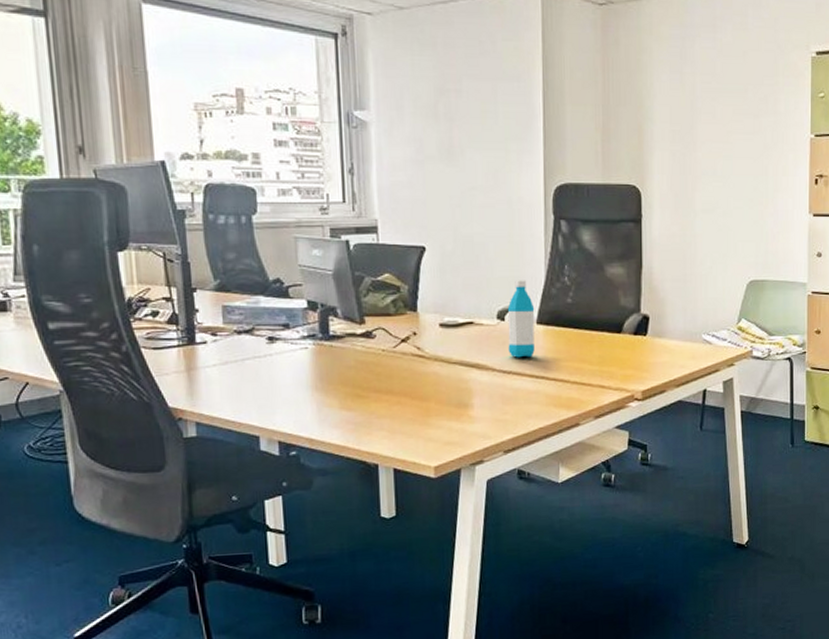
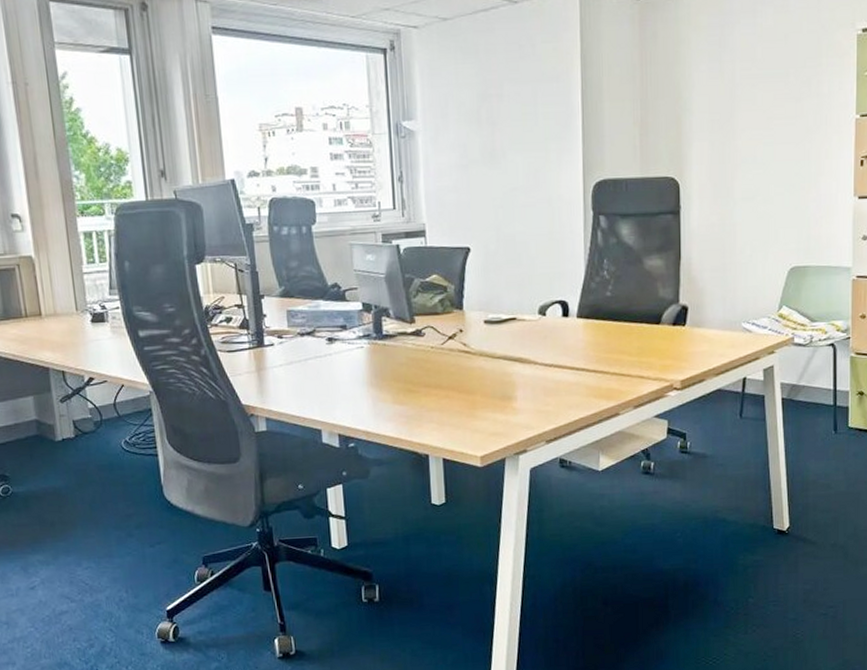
water bottle: present [507,280,535,358] -> none [548,276,575,351]

